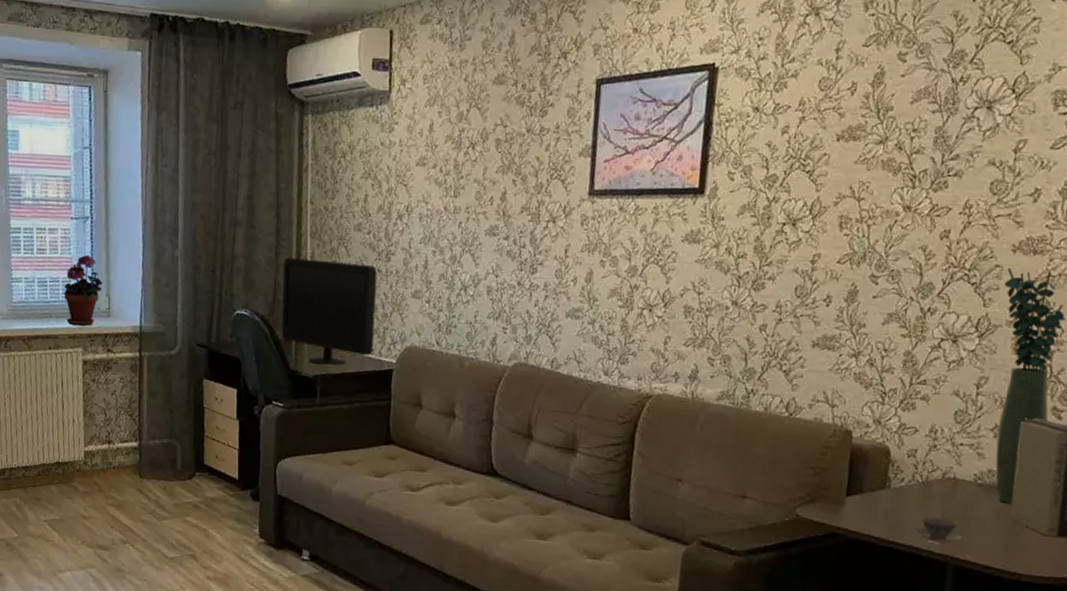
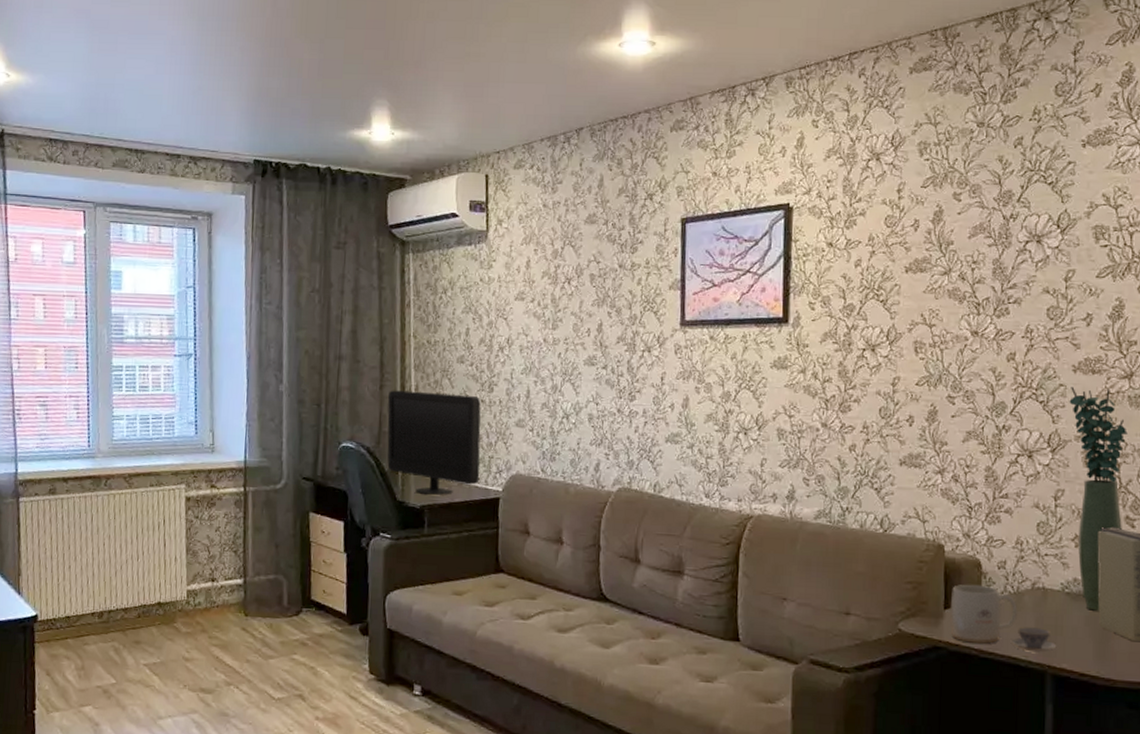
potted plant: present [64,255,104,326] -> none [167,392,208,462]
mug: none [851,471,925,533] -> present [949,584,1017,644]

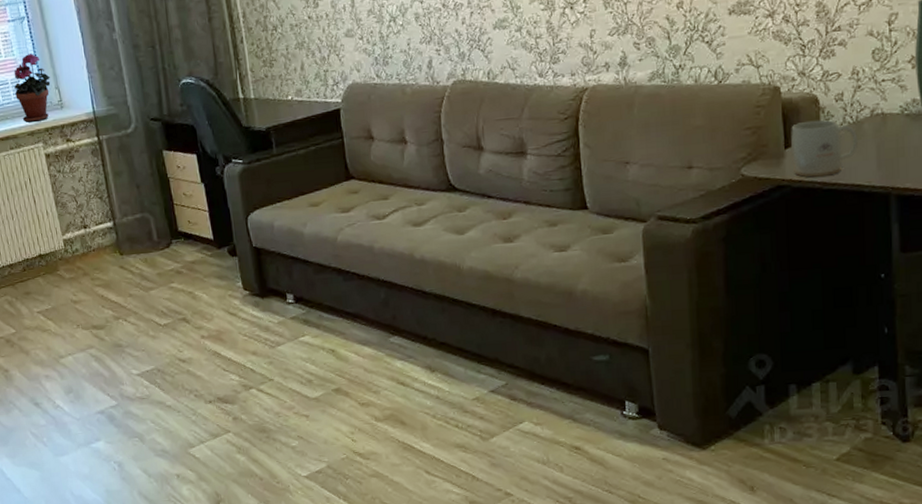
potted plant: none [167,392,208,462] -> present [13,53,51,123]
computer monitor: present [387,390,481,496] -> none [218,13,318,117]
teacup: present [1012,627,1057,653] -> none [854,152,900,177]

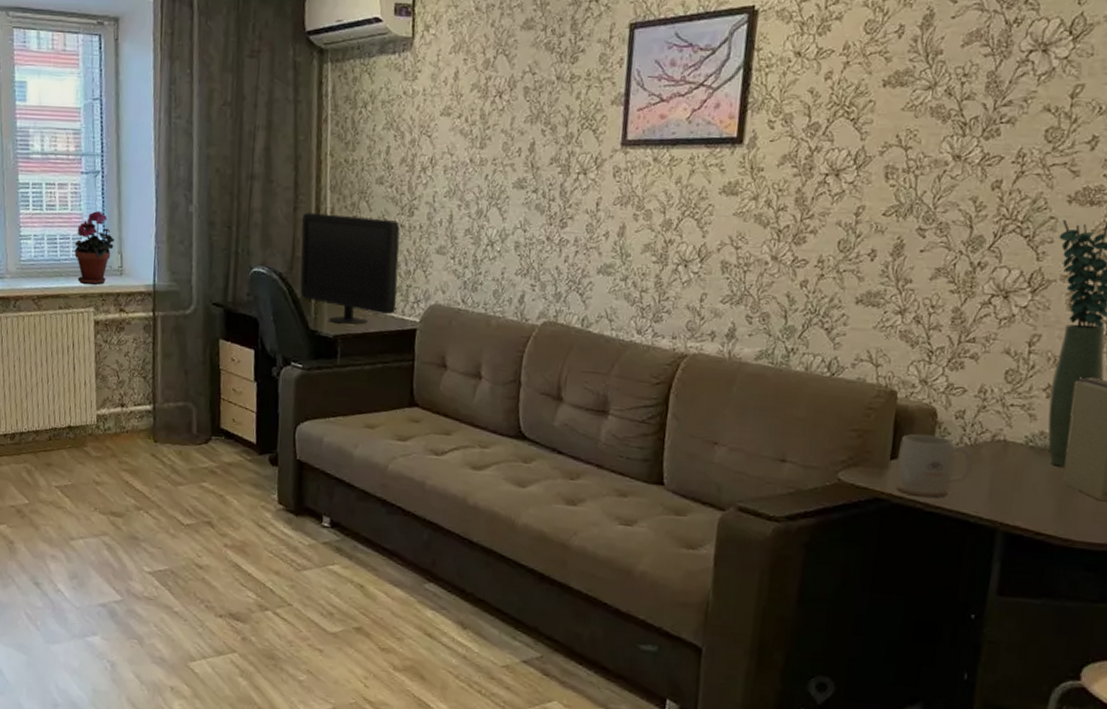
computer monitor: none [218,13,318,117] -> present [300,212,400,326]

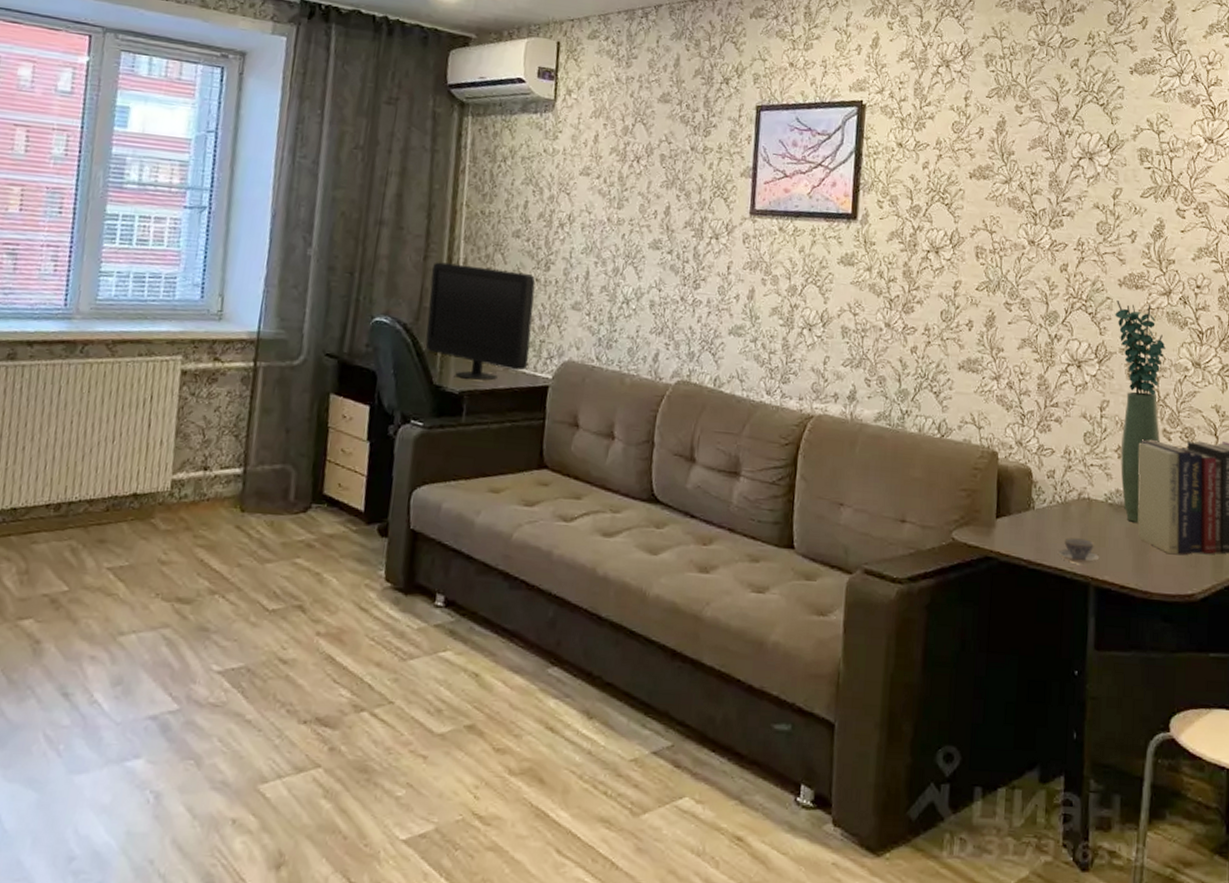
potted plant: present [74,211,116,285] -> none [165,249,218,330]
mug: present [895,434,973,497] -> none [1001,493,1064,555]
teacup: none [962,481,1013,509] -> present [1058,537,1100,564]

